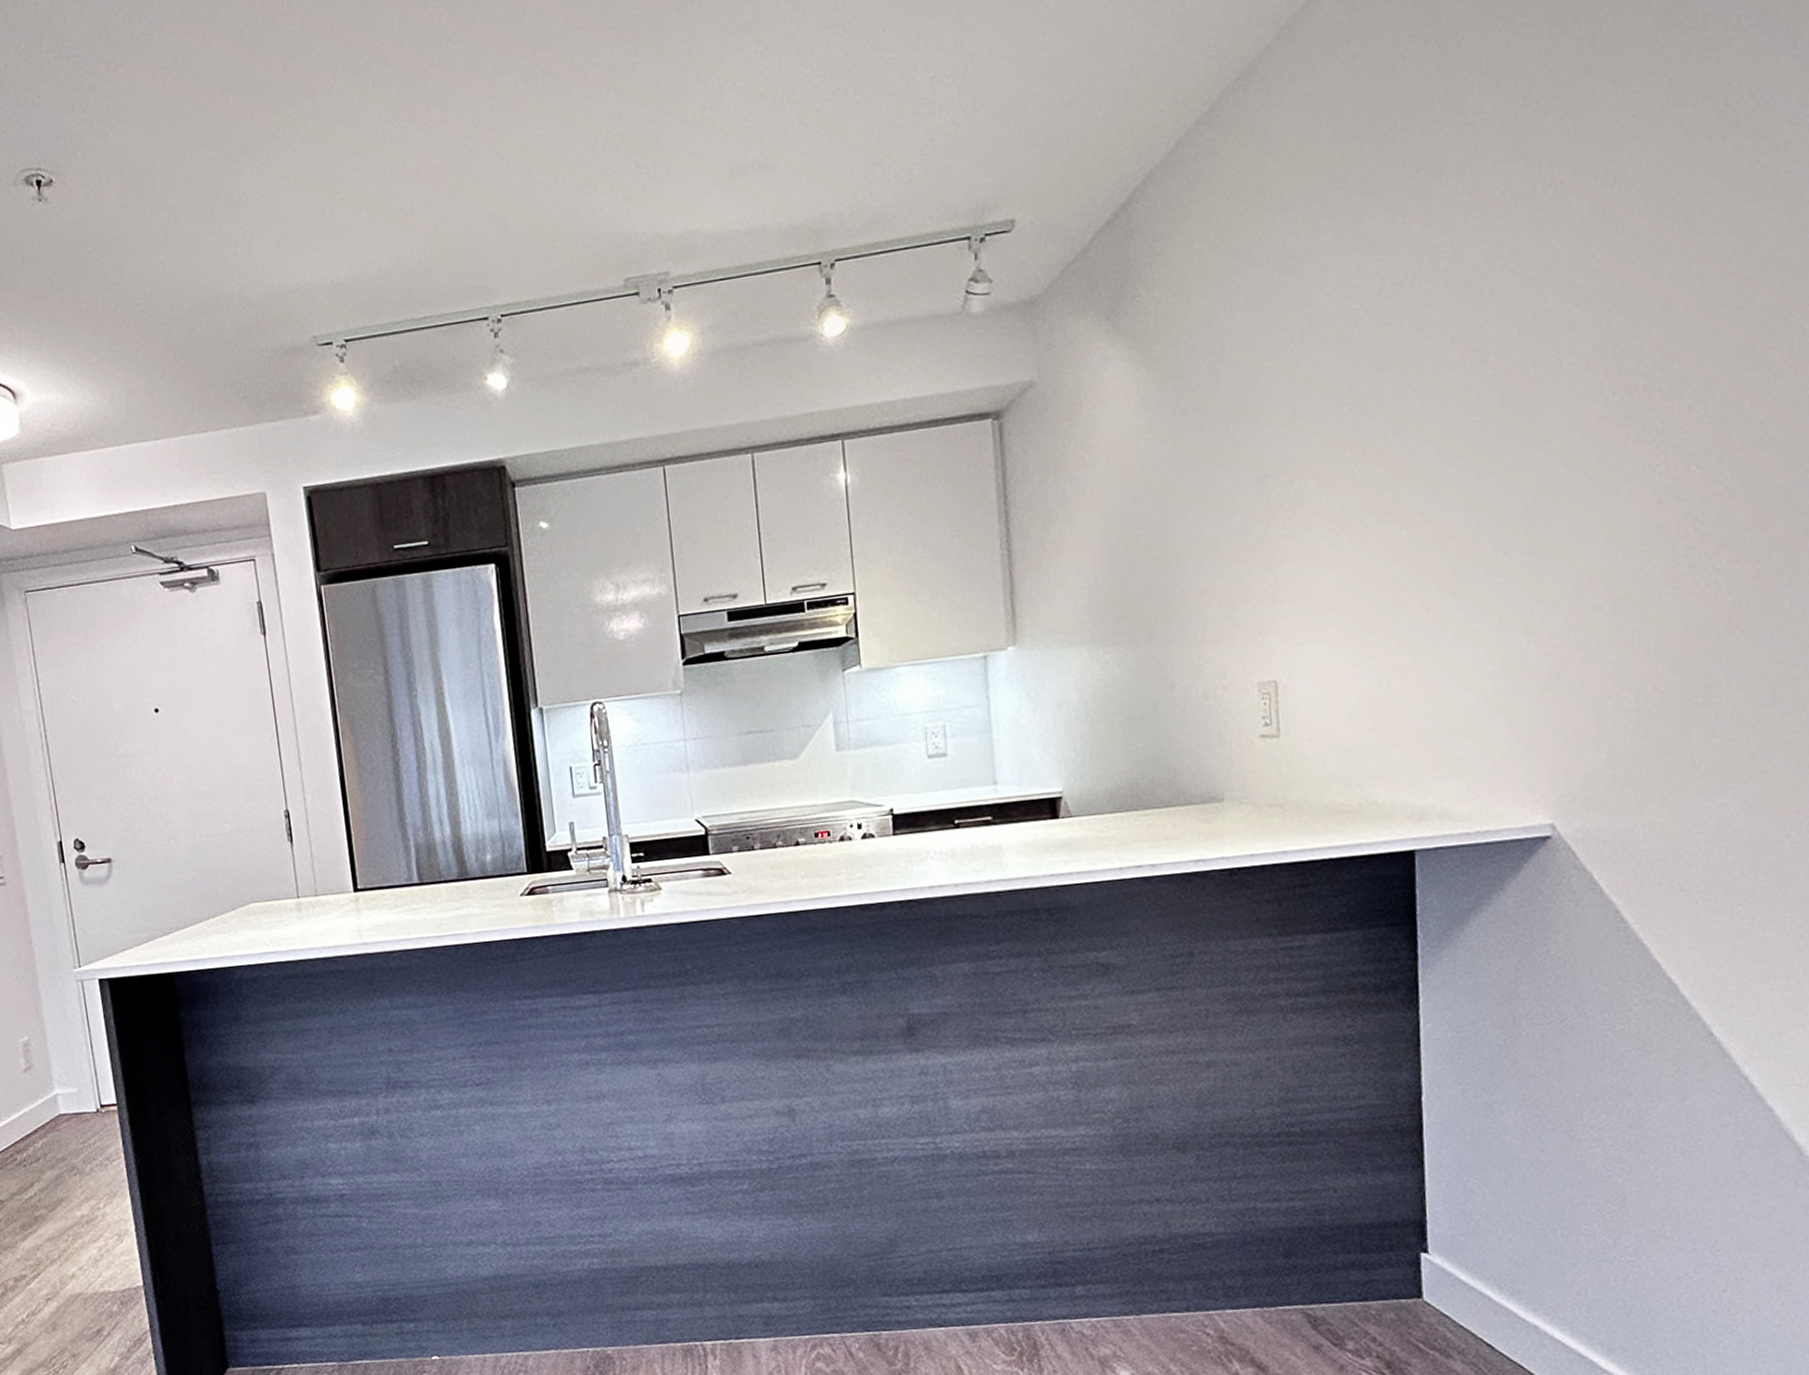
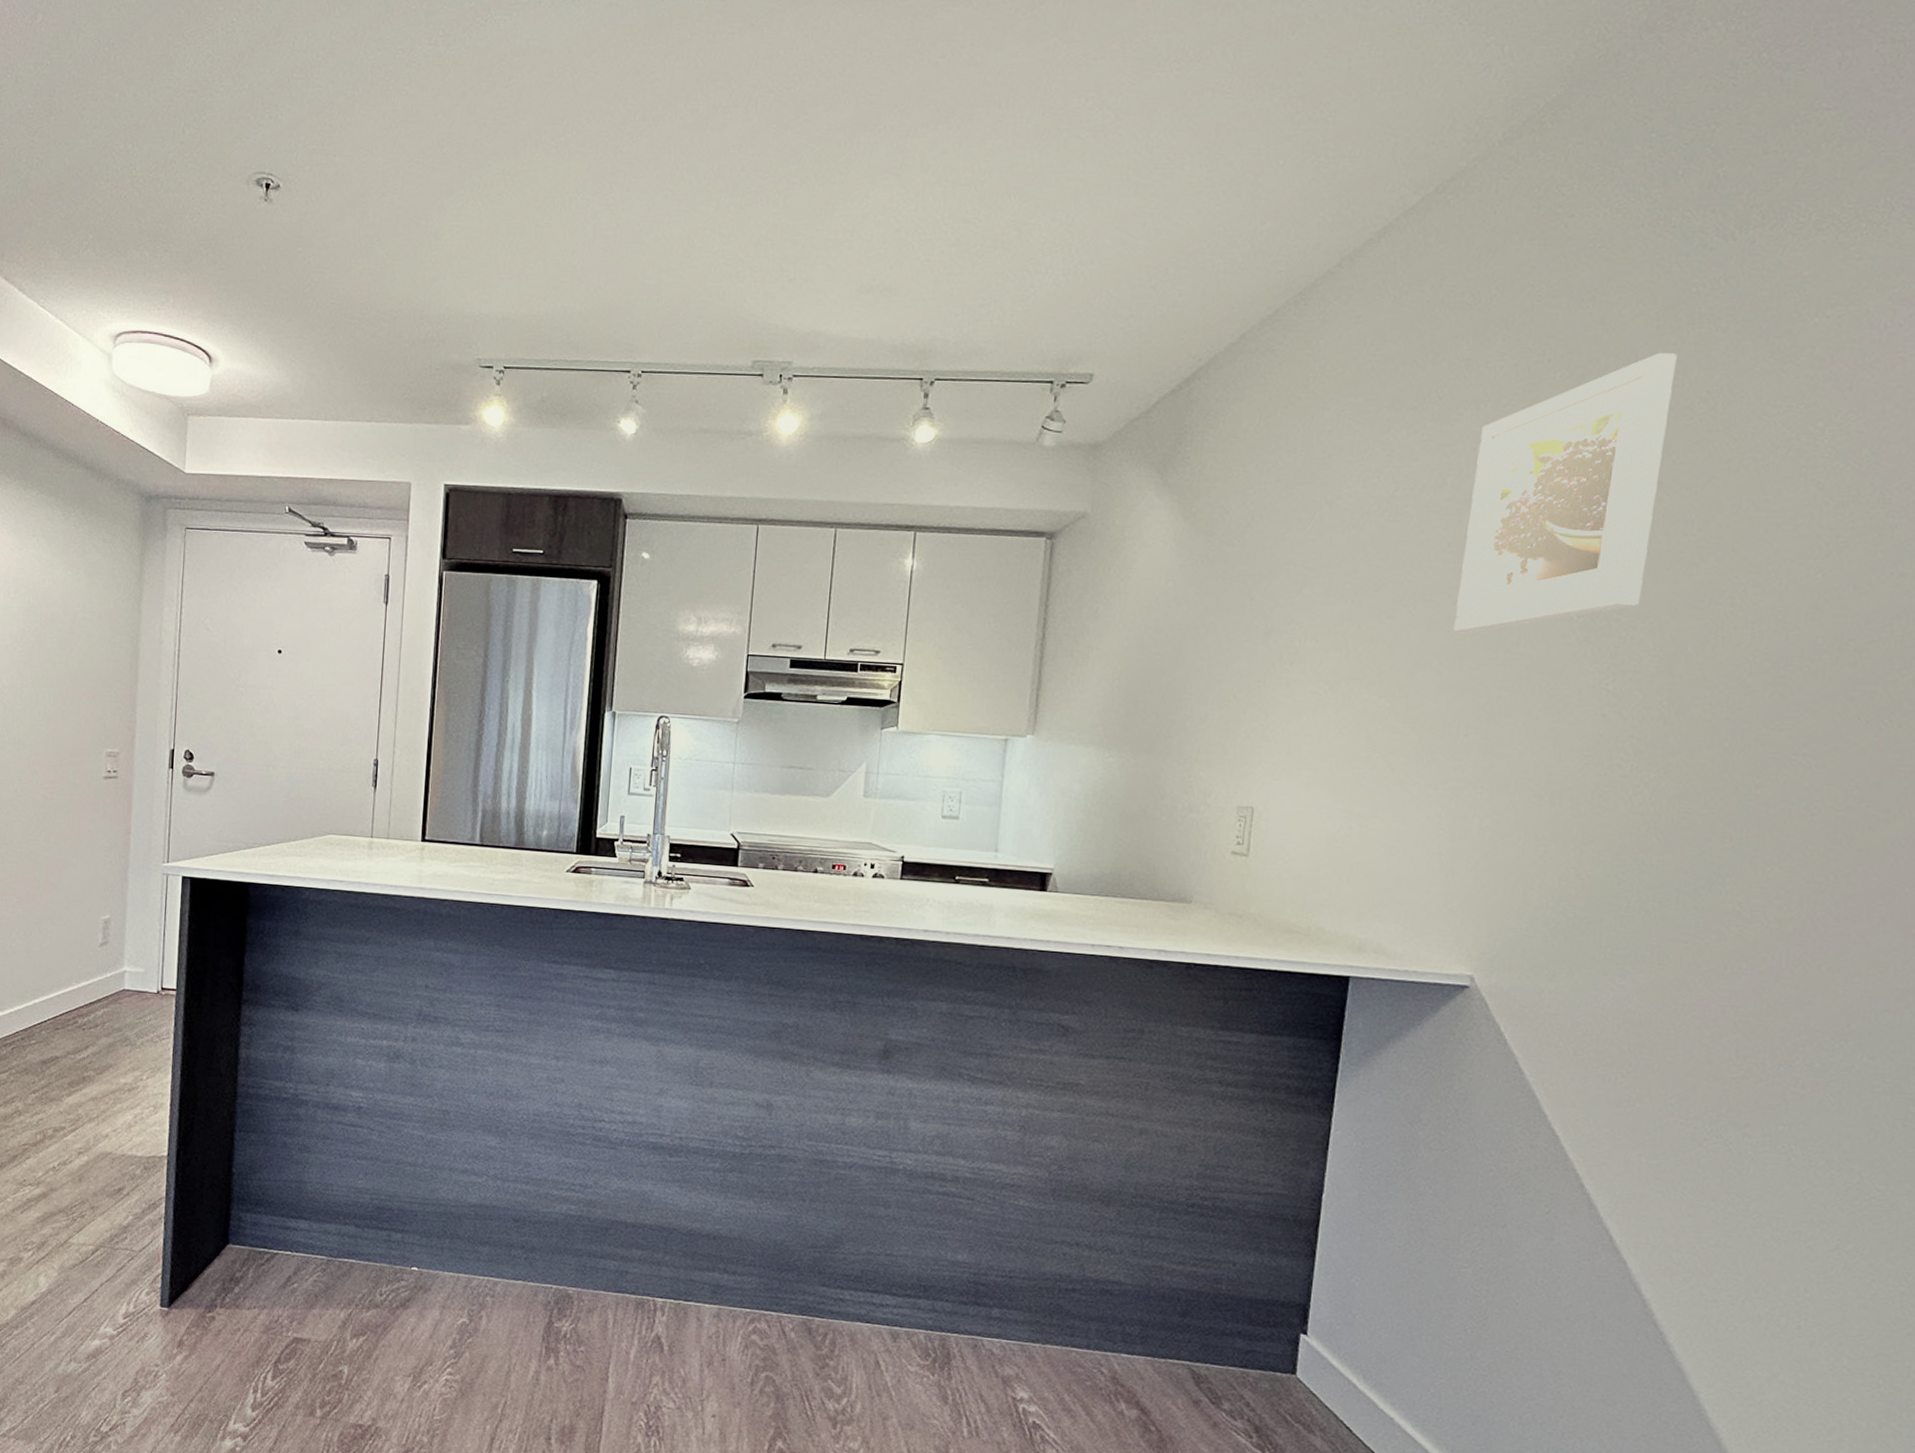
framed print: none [1470,65,1685,438] -> present [1453,352,1677,632]

